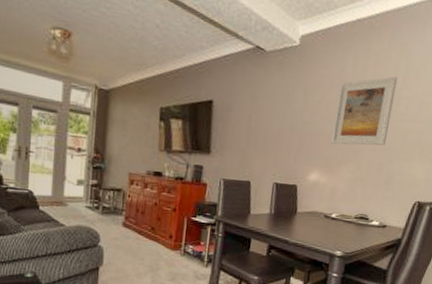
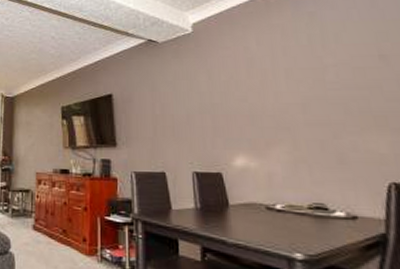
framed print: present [330,76,398,146] -> none [246,46,323,123]

